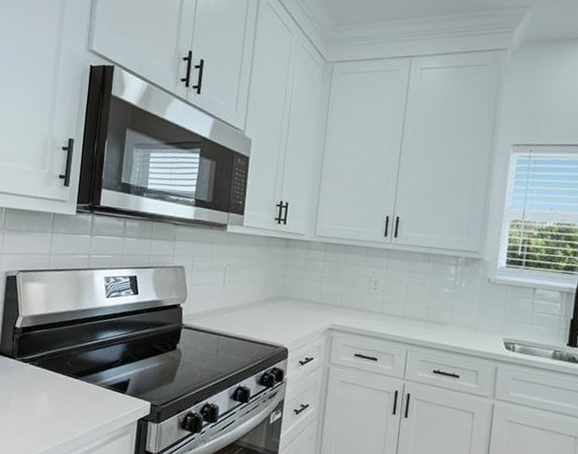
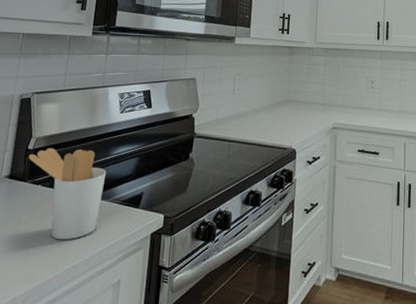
utensil holder: none [16,327,94,419] -> present [28,147,107,240]

